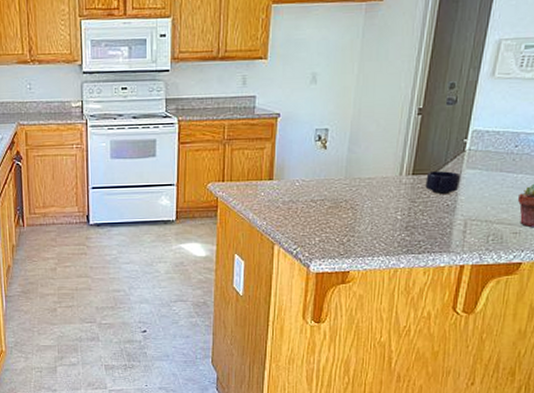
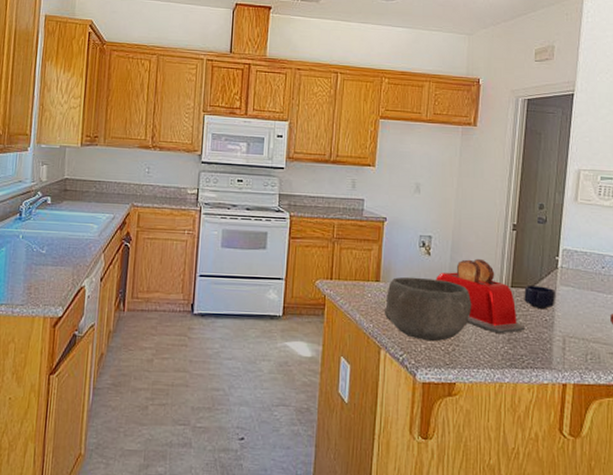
bowl: none [277,172,370,234] -> present [384,276,472,342]
toaster: none [331,148,425,222] -> present [436,258,526,334]

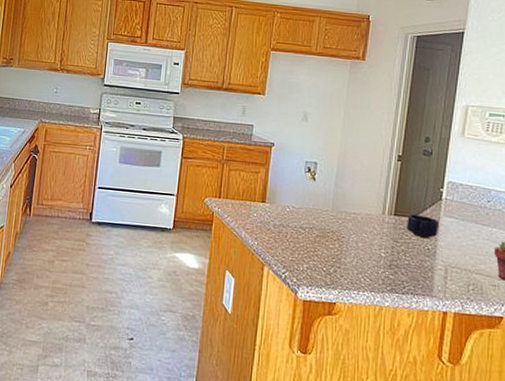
bowl: present [384,276,472,342] -> none [268,199,355,263]
toaster: present [436,258,526,334] -> none [320,186,407,260]

